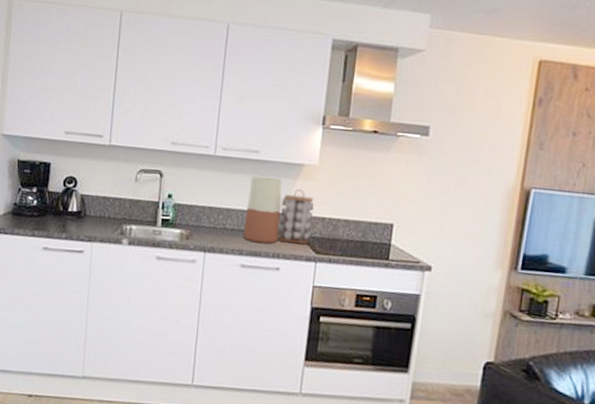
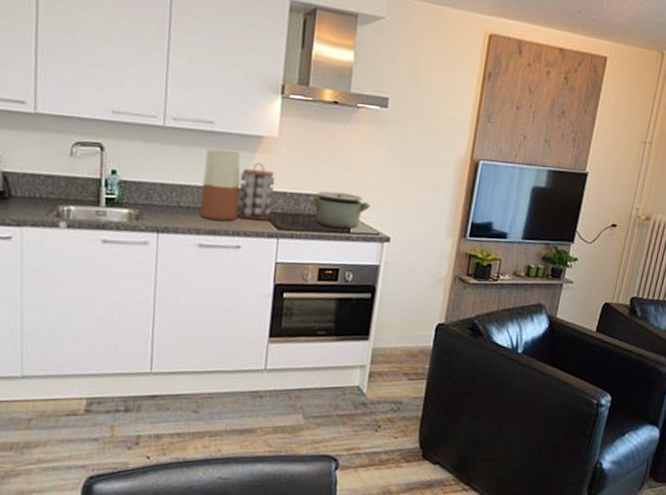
saucepan: none [347,217,411,257] -> present [309,191,371,230]

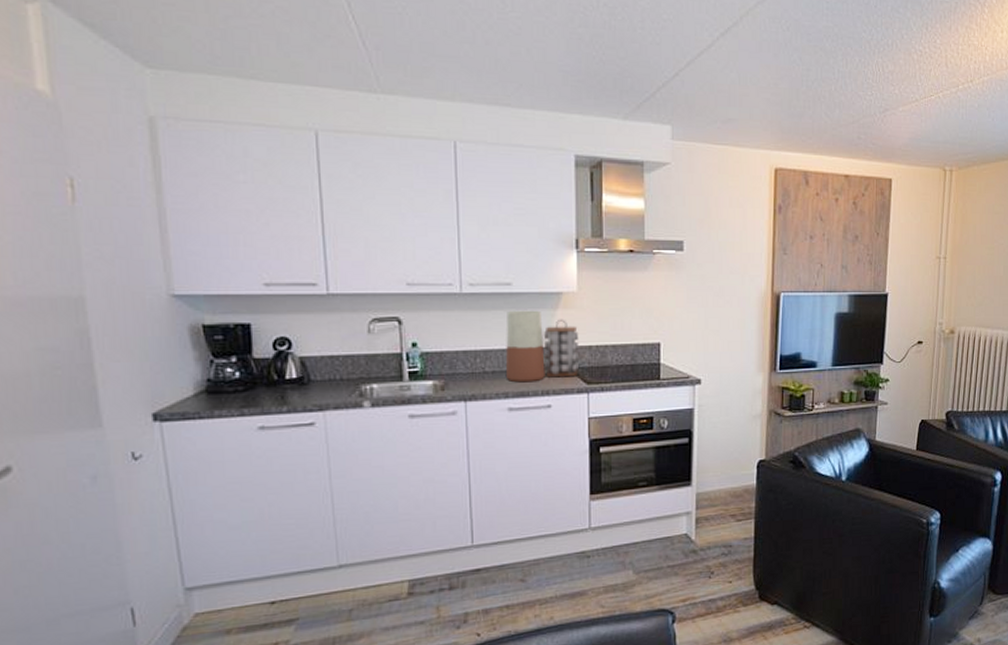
saucepan: present [309,191,371,230] -> none [615,340,678,377]

